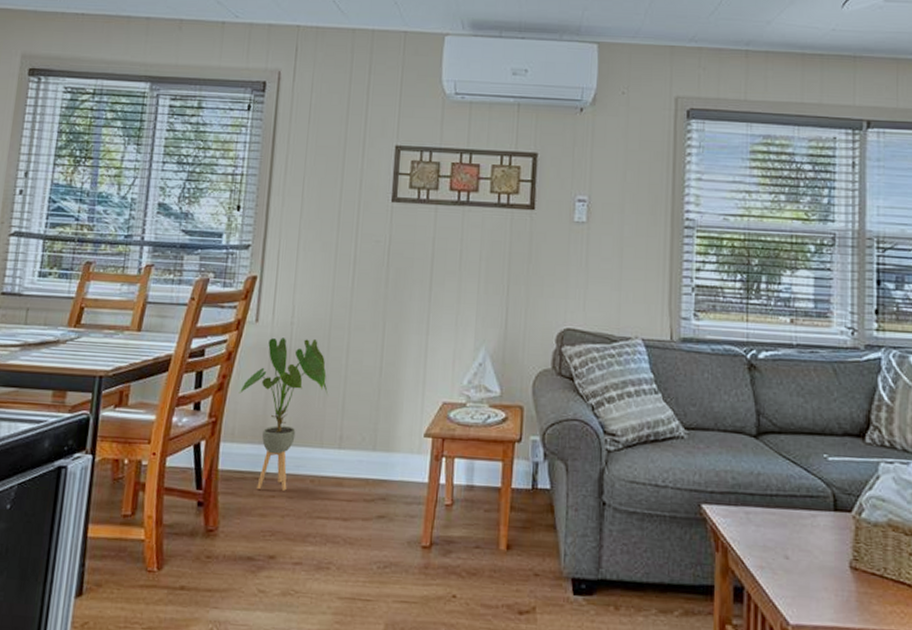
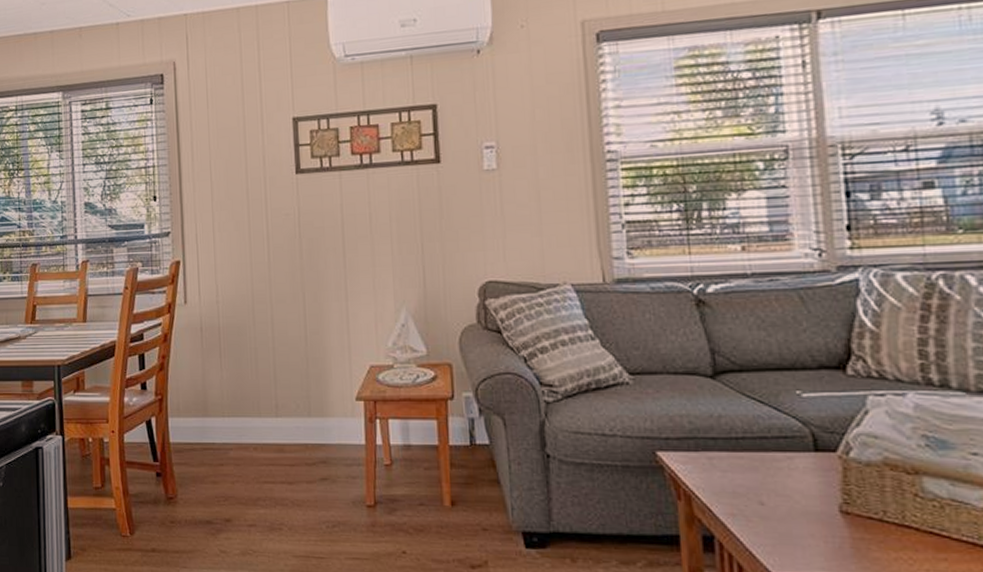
house plant: present [238,338,328,491] -> none [178,314,259,459]

